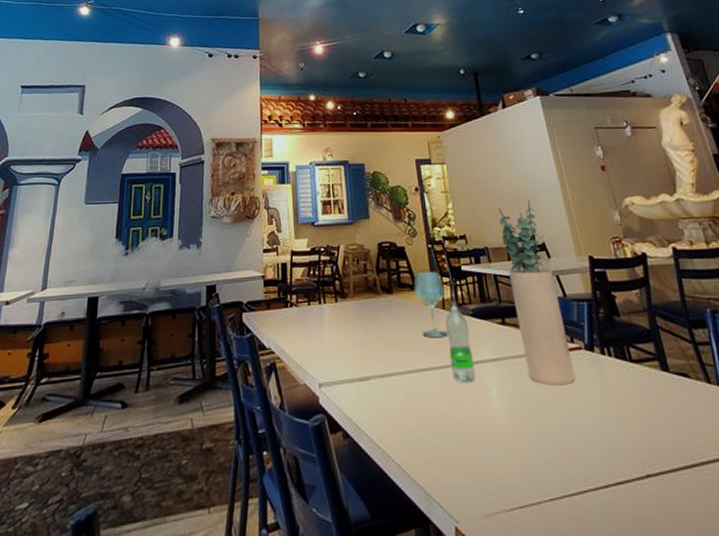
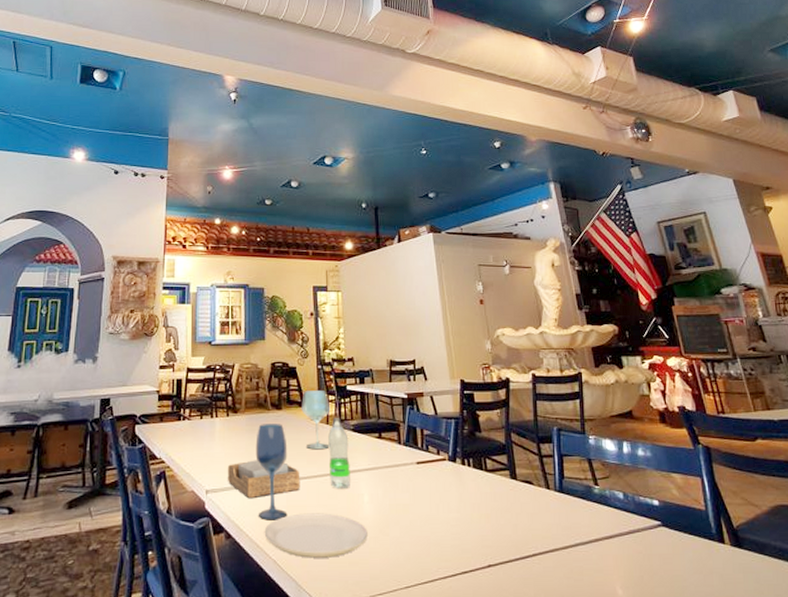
napkin holder: none [339,350,420,392] -> present [227,460,300,498]
wineglass: none [367,309,408,418] -> present [255,424,287,520]
plate: none [384,410,501,462] -> present [264,513,368,558]
vase: present [498,200,576,386] -> none [385,328,438,491]

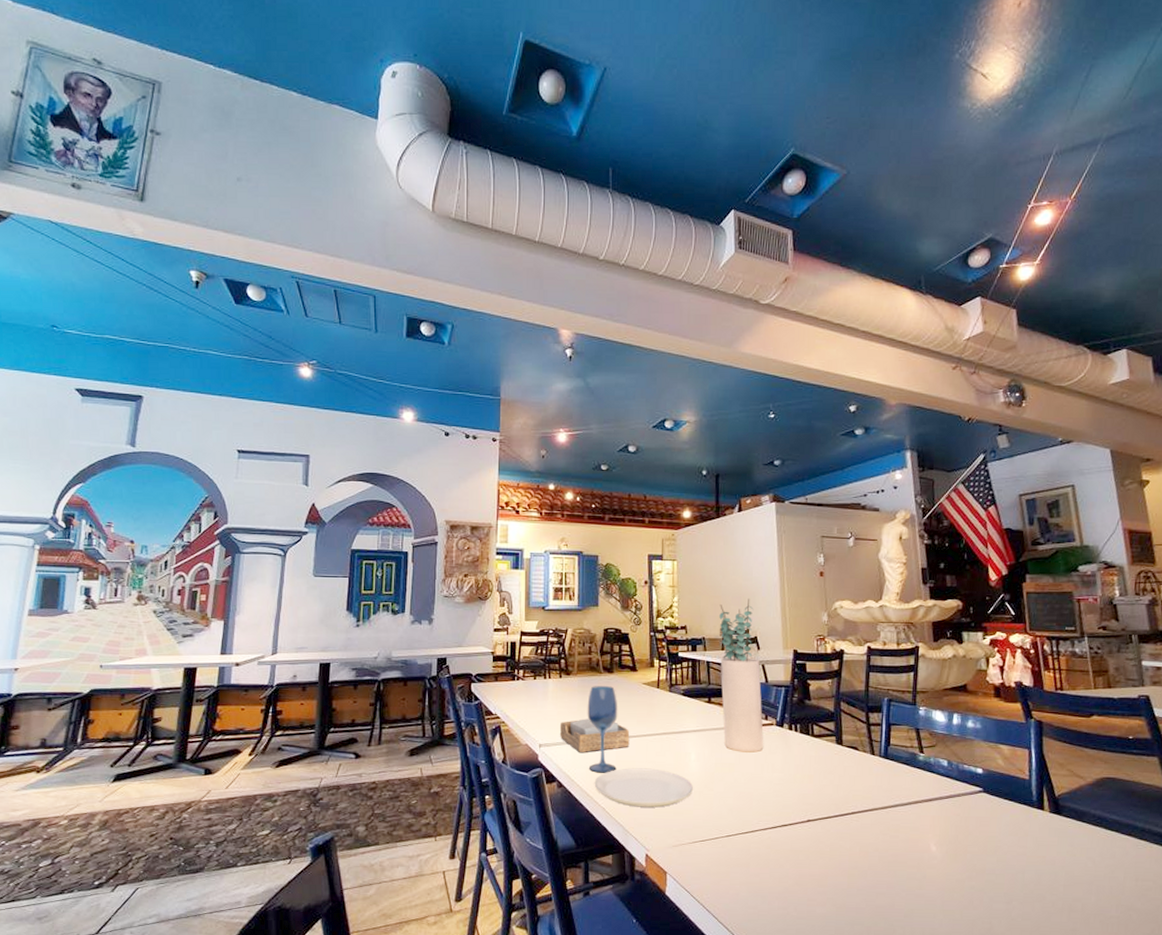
wine glass: present [301,391,331,450] -> none [633,656,662,712]
bottle: present [328,418,350,490] -> none [658,683,679,748]
vase: none [385,328,438,491] -> present [719,599,764,753]

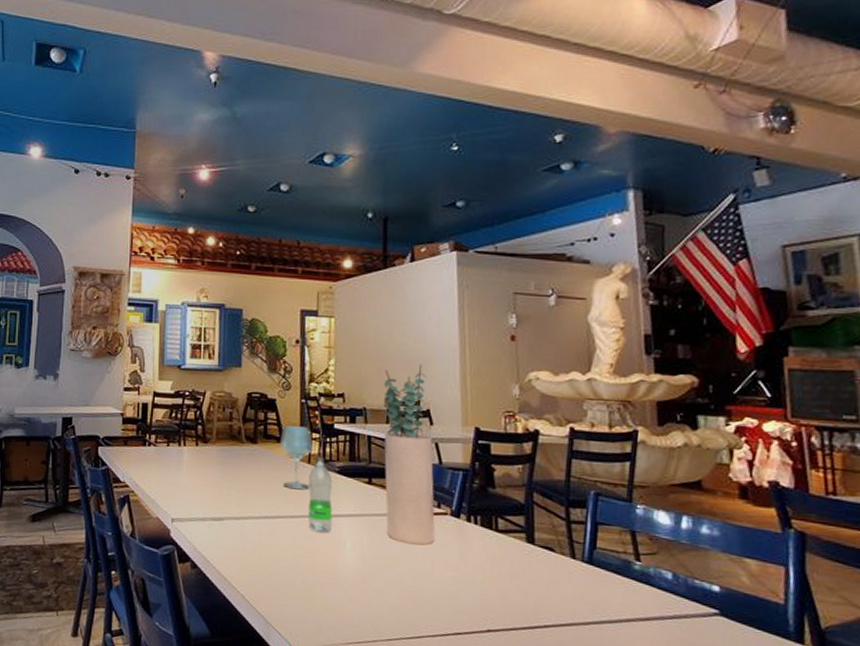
napkin holder: present [559,718,630,752] -> none [194,493,275,532]
wineglass: present [587,686,618,773] -> none [226,457,262,557]
plate: present [594,768,693,808] -> none [232,552,348,600]
wine glass: none [633,656,662,712] -> present [280,426,314,490]
bottle: none [658,683,679,748] -> present [307,458,333,534]

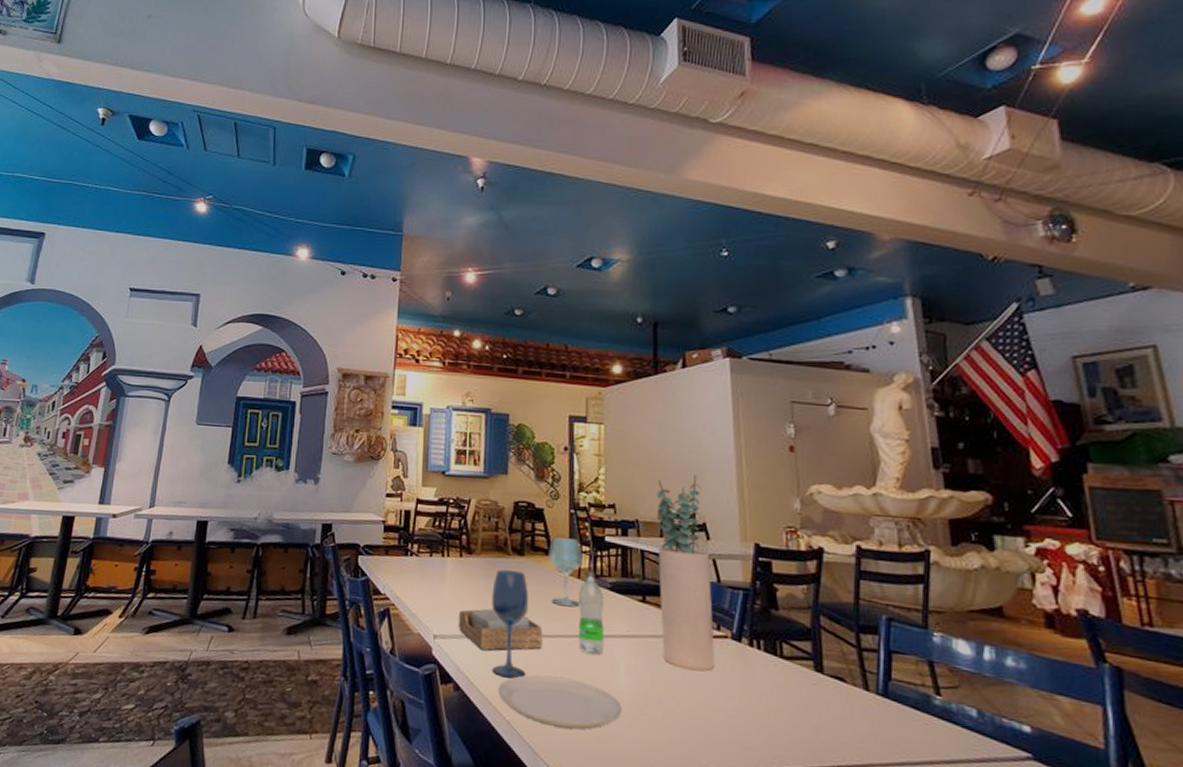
napkin holder: none [194,493,275,532] -> present [457,608,543,651]
wineglass: none [226,457,262,557] -> present [491,569,529,679]
plate: none [232,552,348,600] -> present [498,674,622,730]

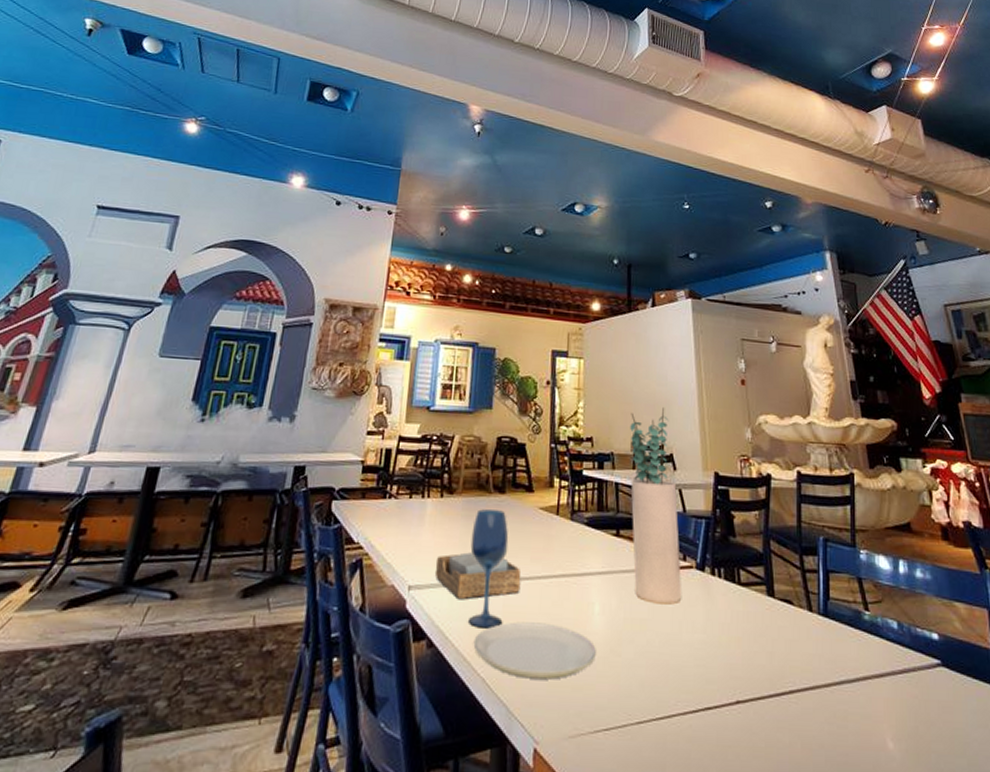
wine glass: present [548,537,584,607] -> none [528,473,563,546]
bottle: present [578,572,604,656] -> none [555,508,581,596]

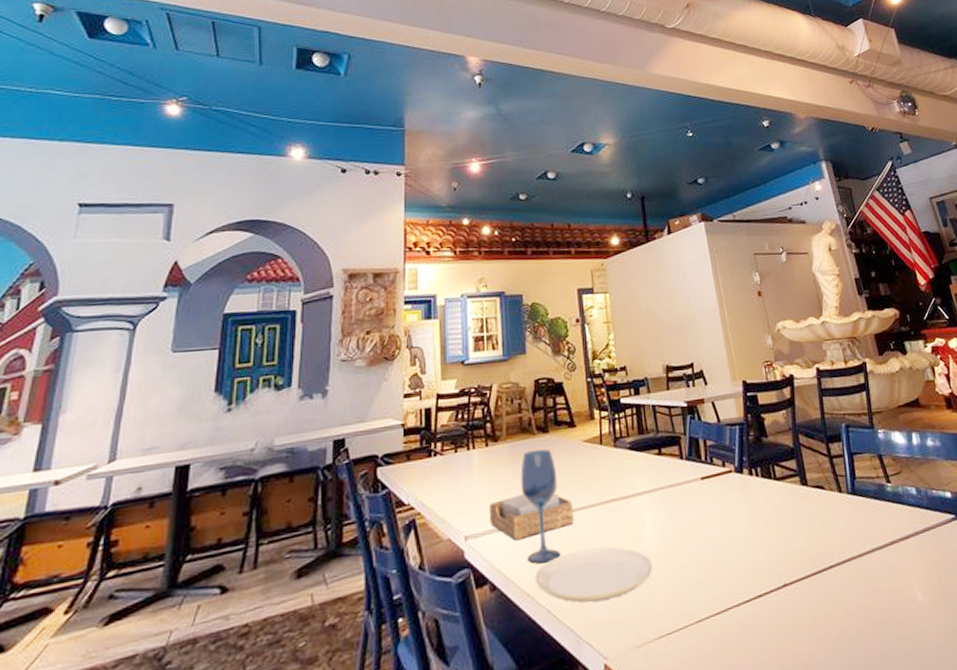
vase: present [630,408,682,605] -> none [659,328,725,512]

